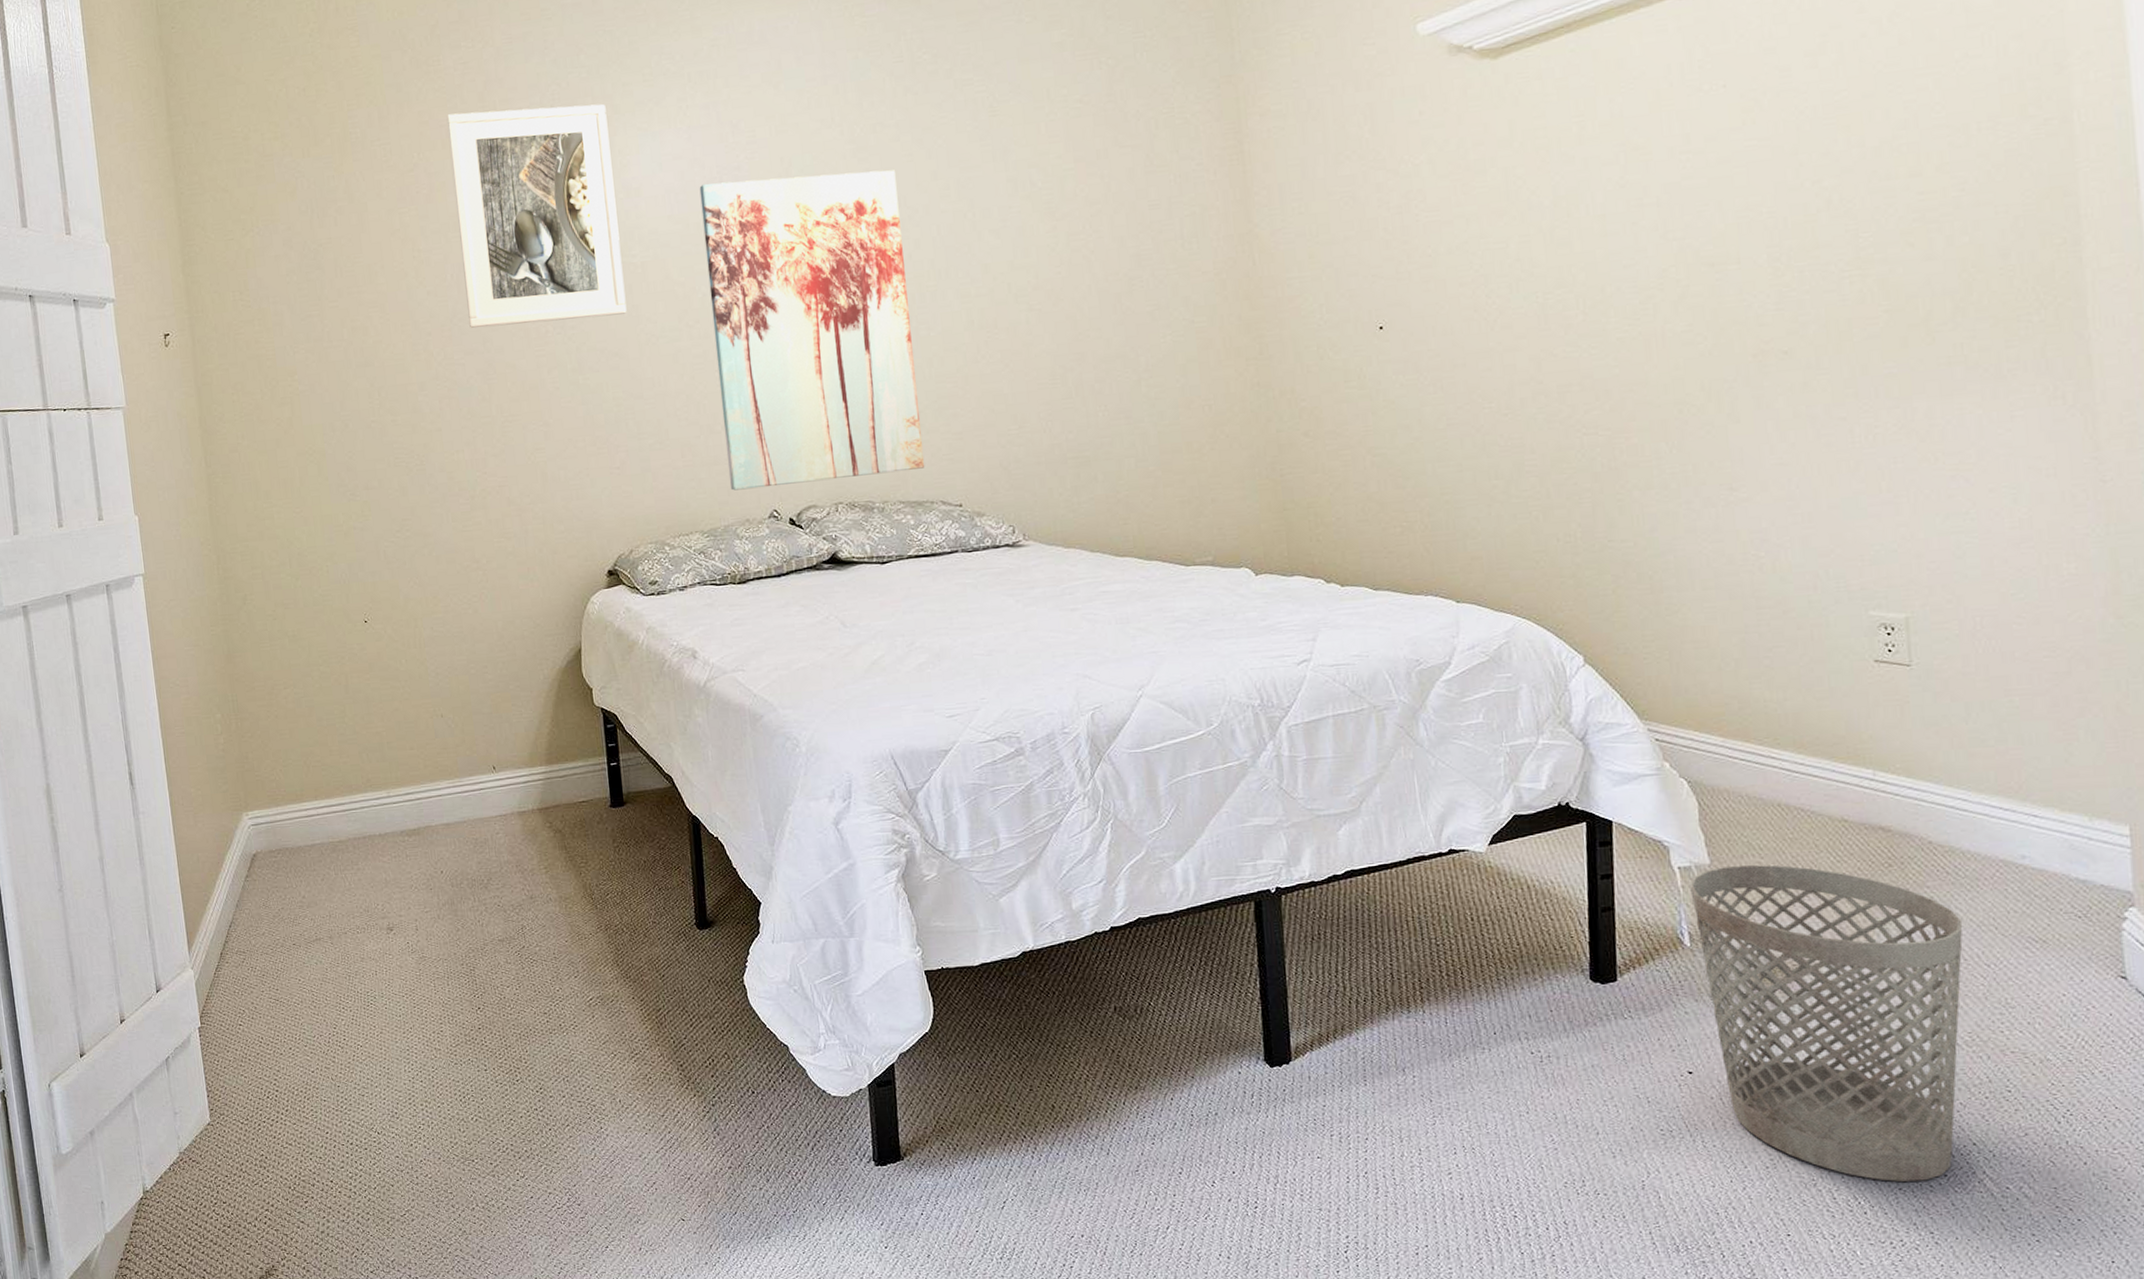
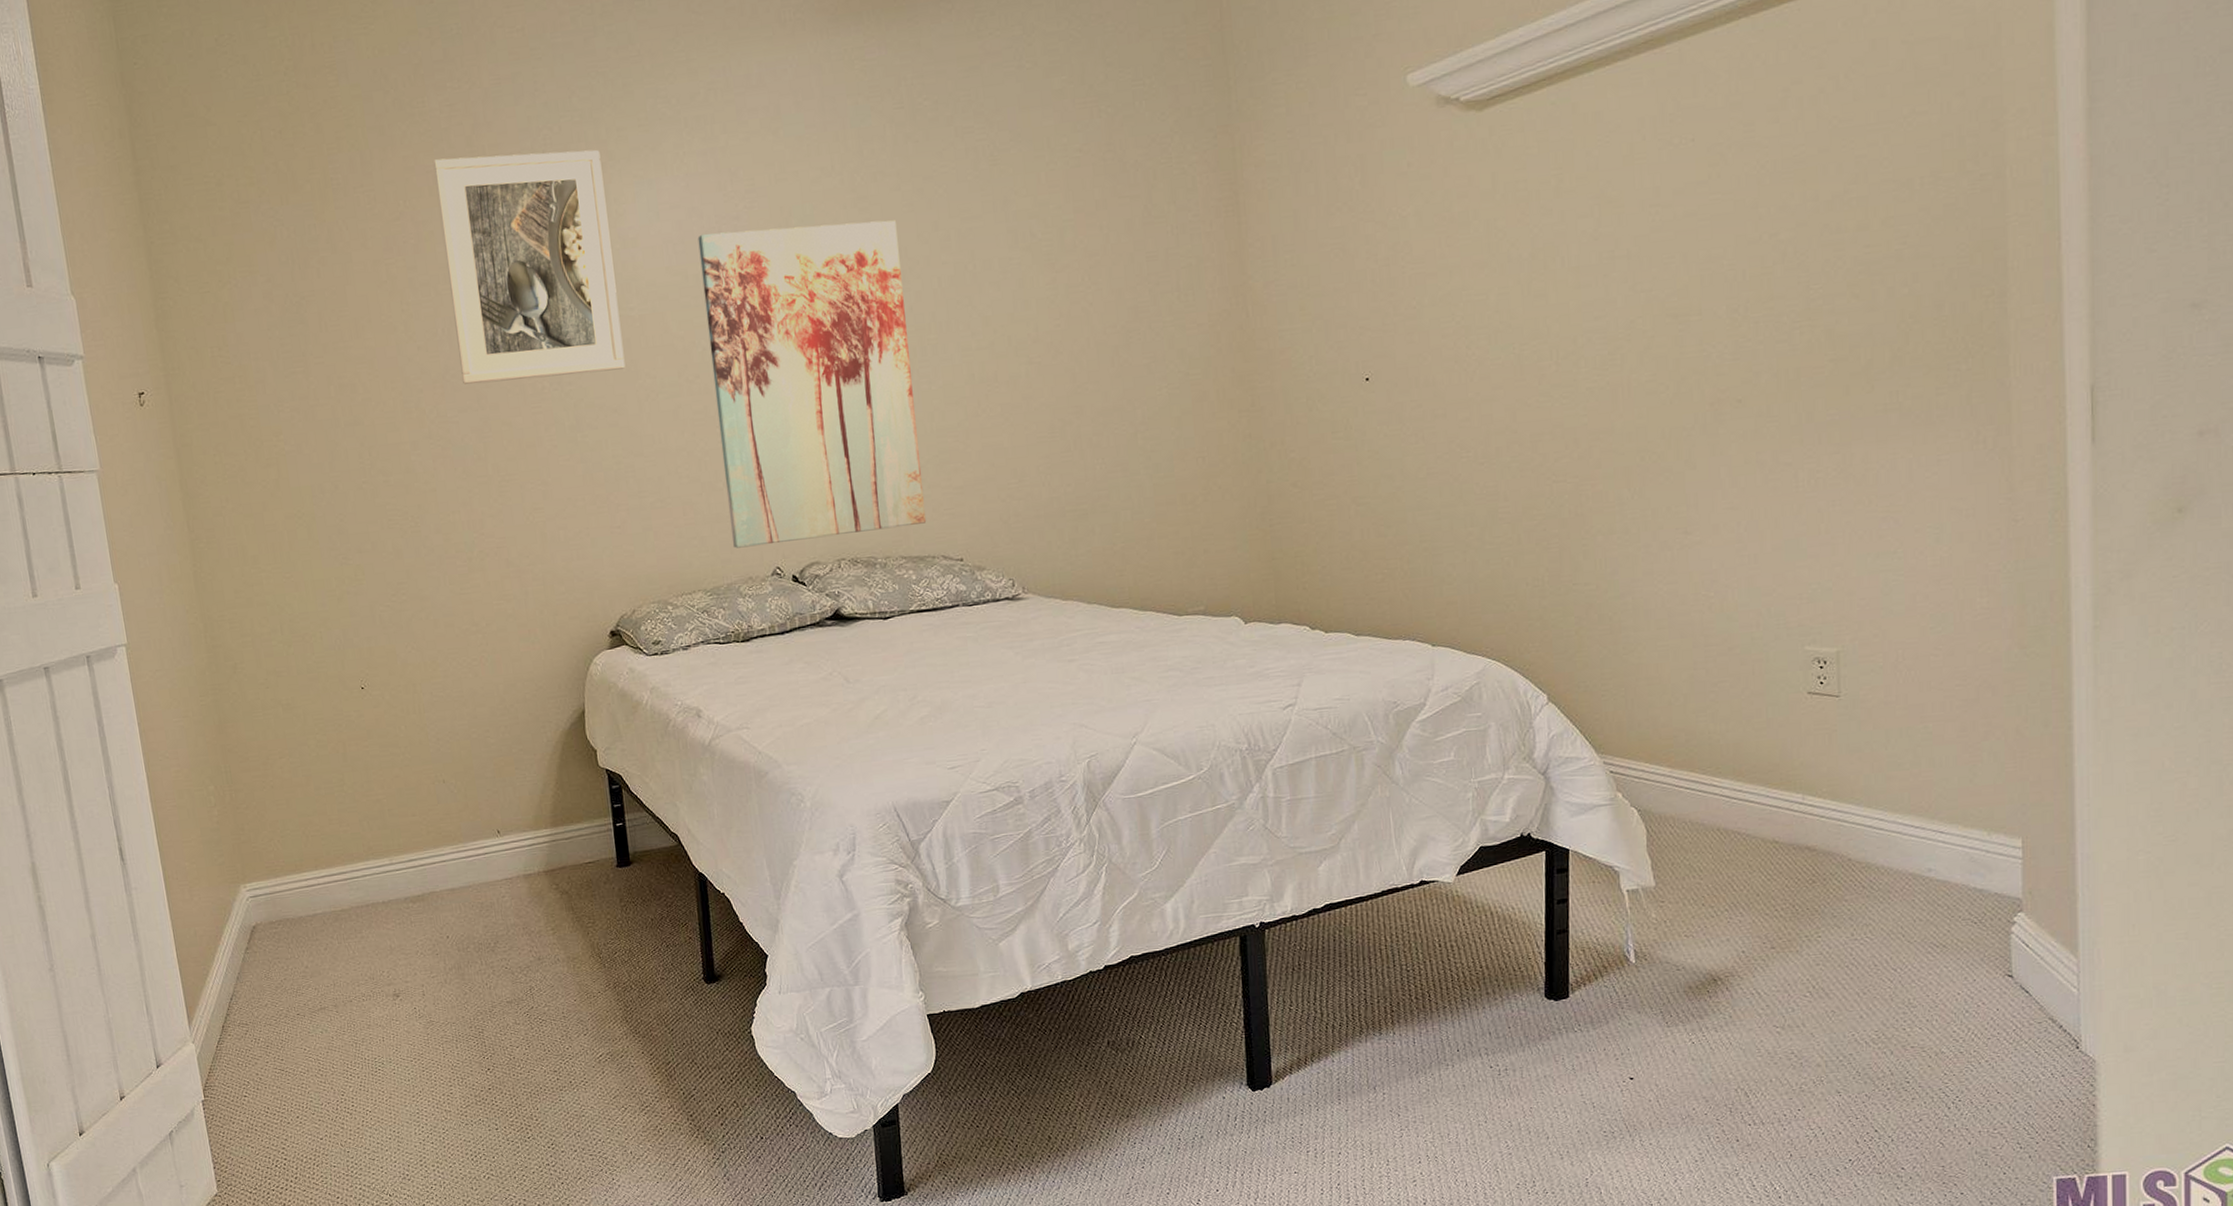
wastebasket: present [1690,864,1963,1182] -> none [1636,885,1875,1168]

